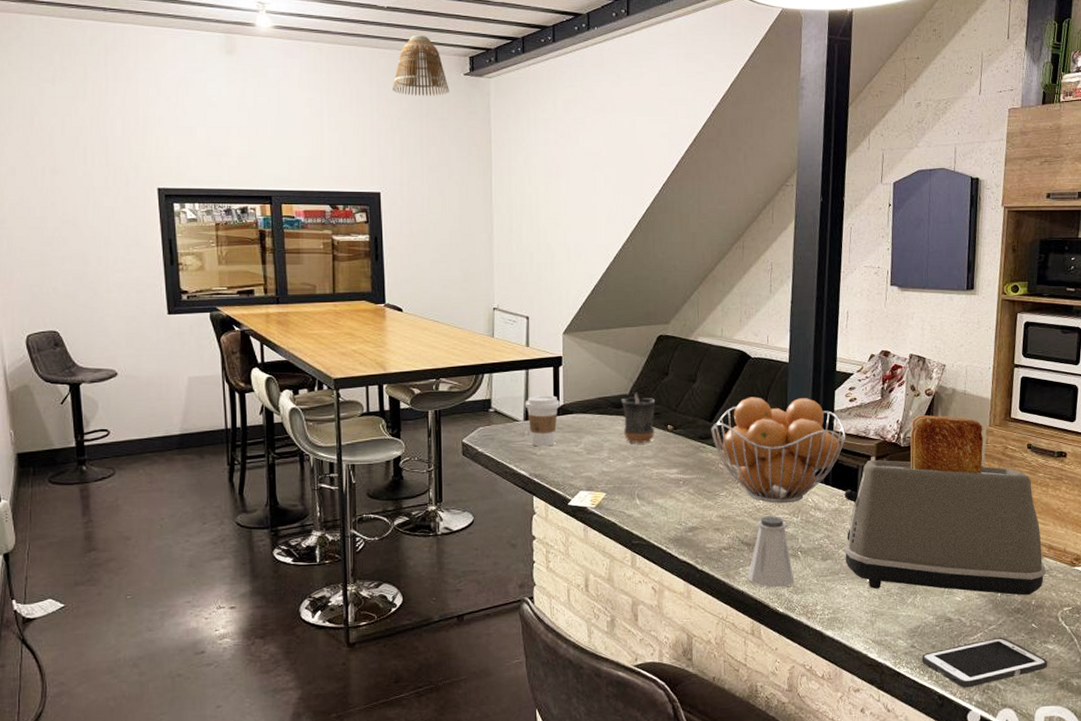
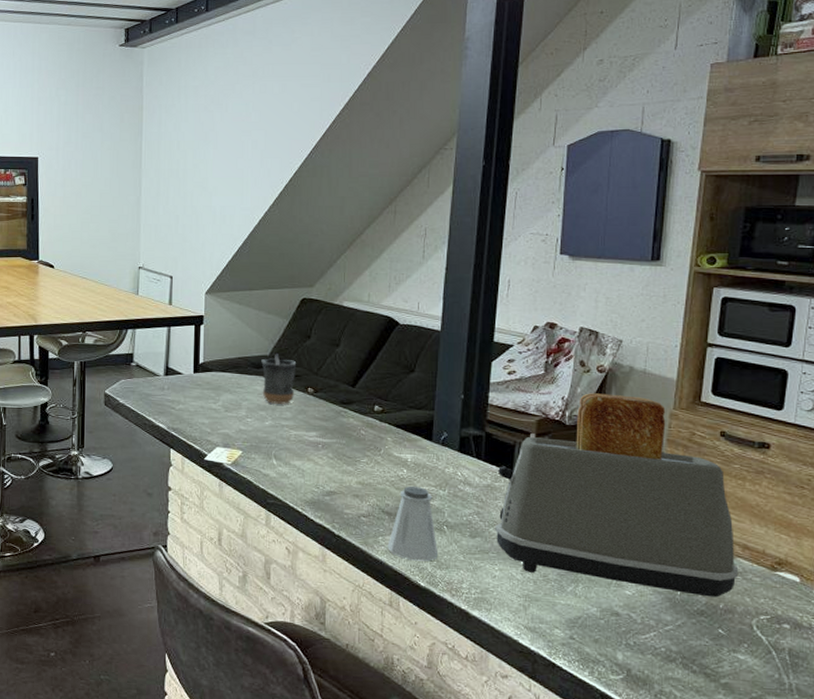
lamp shade: present [393,34,449,96] -> none [53,9,105,67]
coffee cup: present [524,395,560,447] -> none [165,352,200,402]
fruit basket: present [711,397,846,503] -> none [354,364,503,475]
cell phone: present [921,638,1048,688] -> none [581,639,737,690]

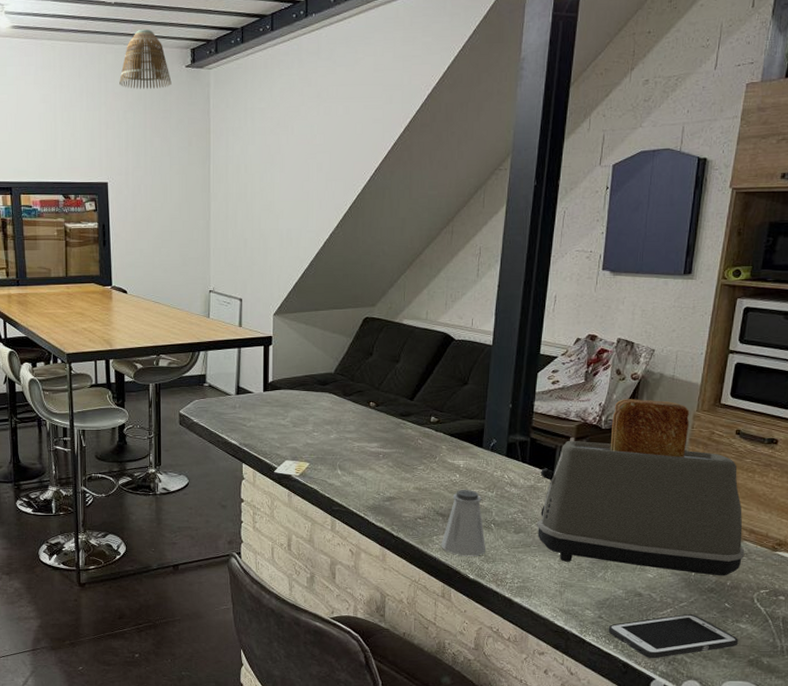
lamp shade: none [53,9,105,67] -> present [119,29,172,89]
mug: present [261,354,297,404] -> none [327,371,360,418]
cell phone: none [581,639,737,690] -> present [608,614,739,659]

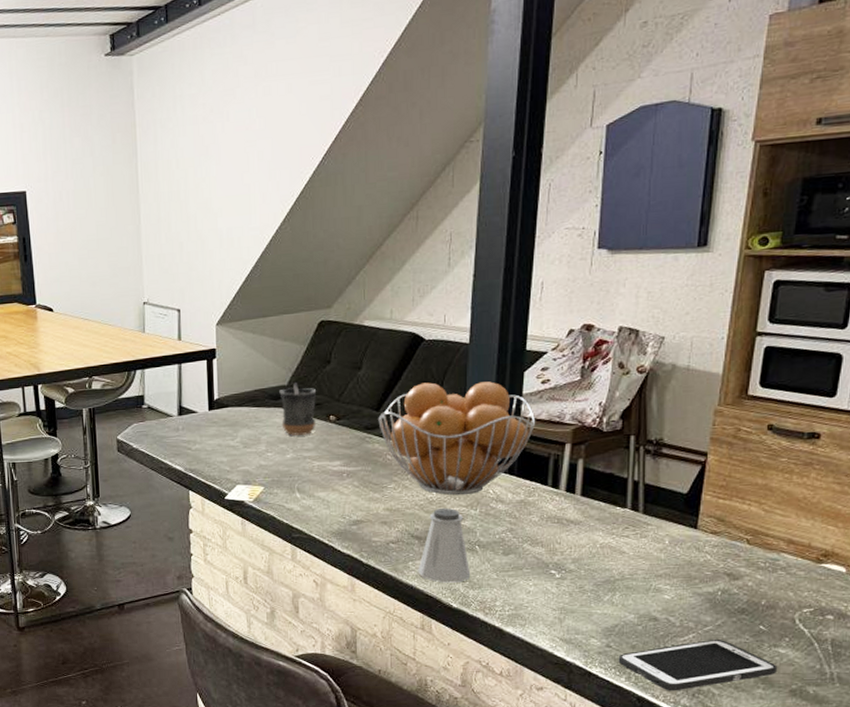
lamp shade: present [119,29,172,89] -> none [32,17,90,85]
mug: none [327,371,360,418] -> present [279,382,317,435]
fruit basket: none [412,377,546,478] -> present [378,381,536,495]
toaster: present [537,399,745,576] -> none [529,395,783,595]

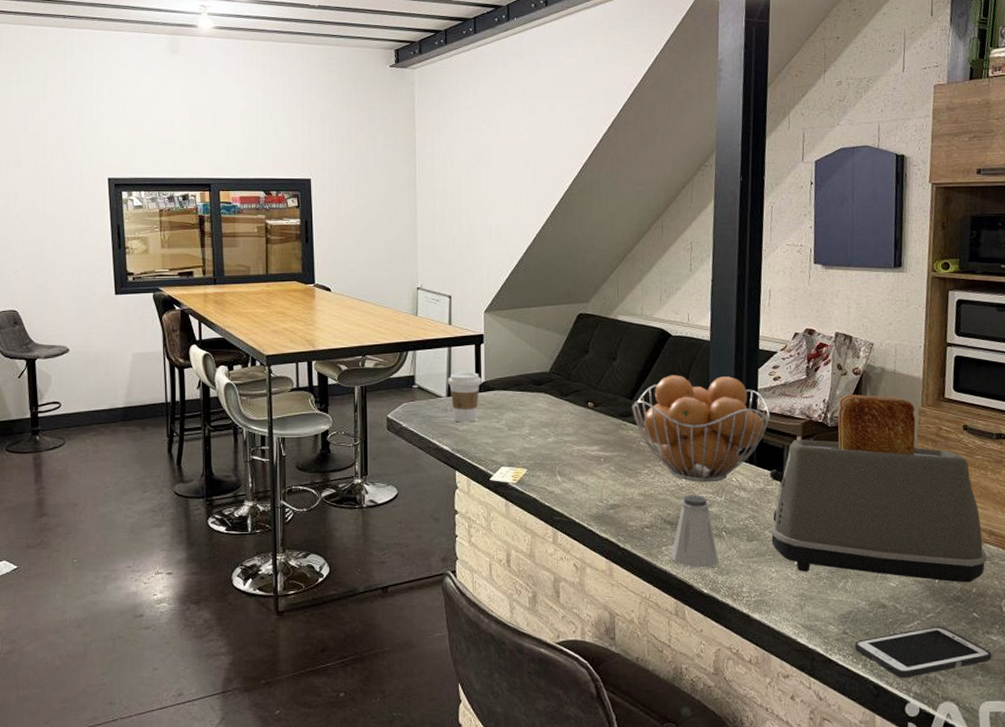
coffee cup: none [178,389,214,442] -> present [447,372,481,423]
mug: present [279,382,317,435] -> none [542,370,576,420]
toaster: none [529,395,783,595] -> present [770,394,987,583]

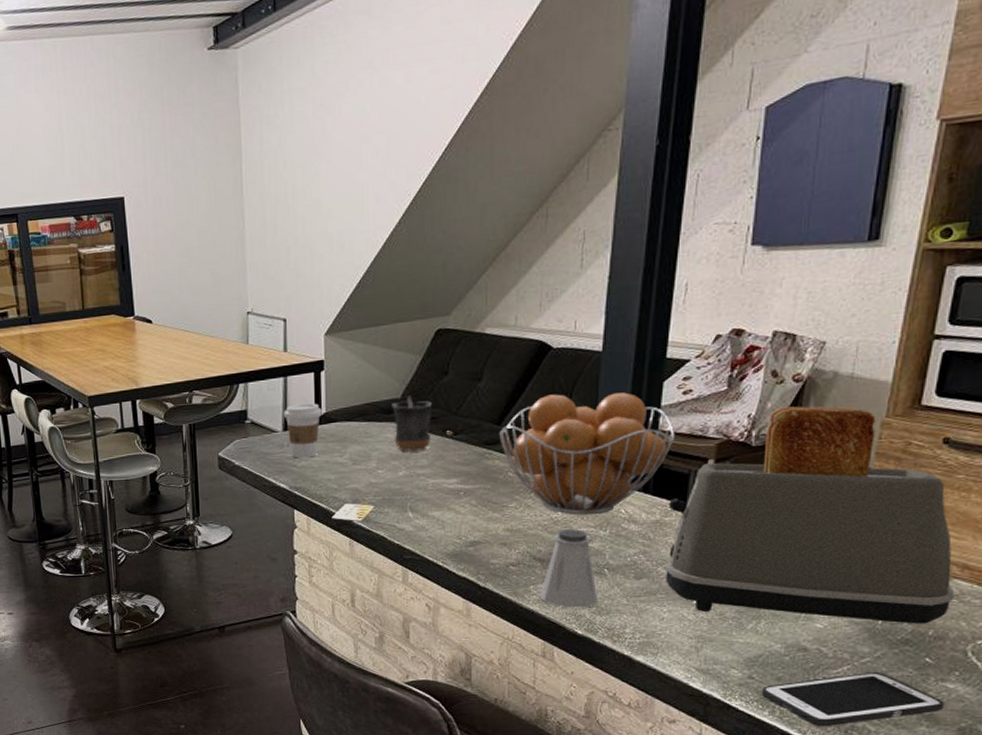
mug: none [542,370,576,420] -> present [392,395,433,452]

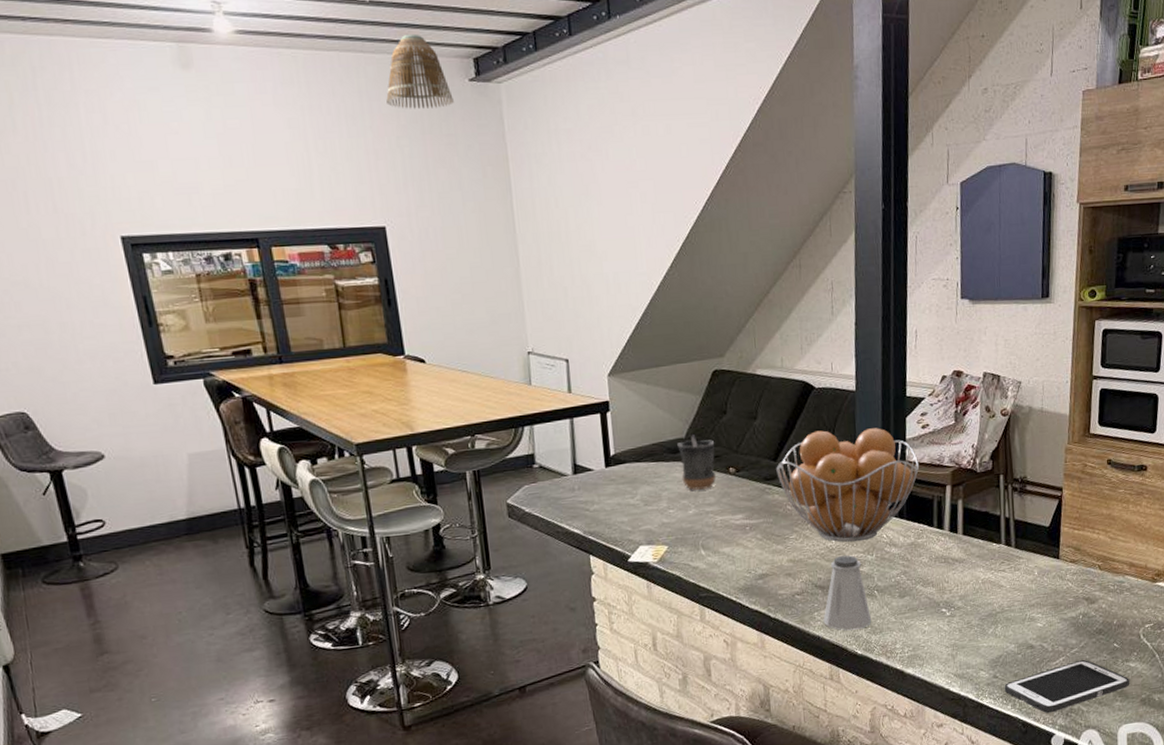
lamp shade: none [131,9,192,84] -> present [386,33,454,109]
coffee cup: present [283,403,322,458] -> none [572,444,611,502]
toaster: present [664,406,955,624] -> none [920,435,1127,622]

